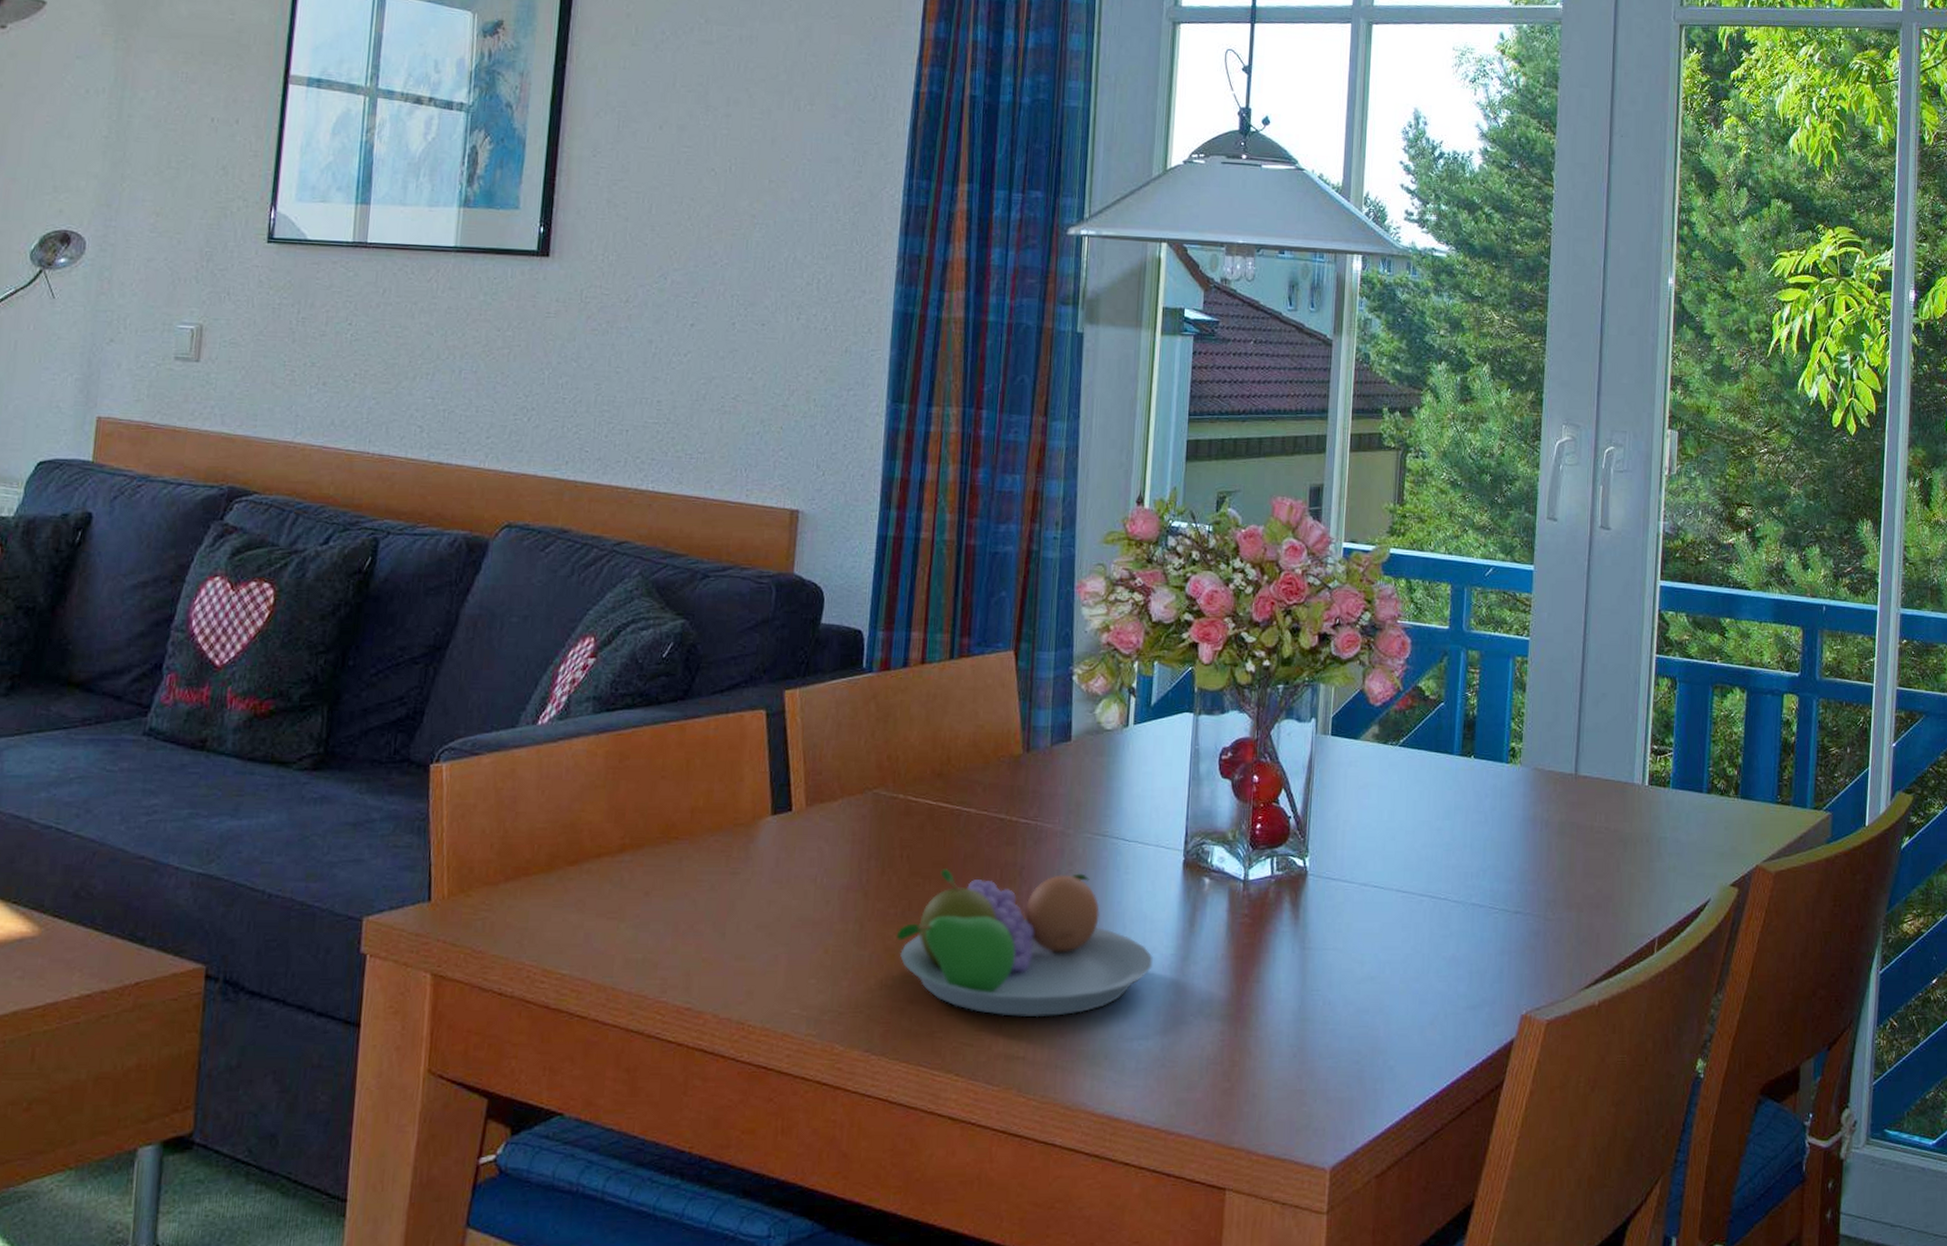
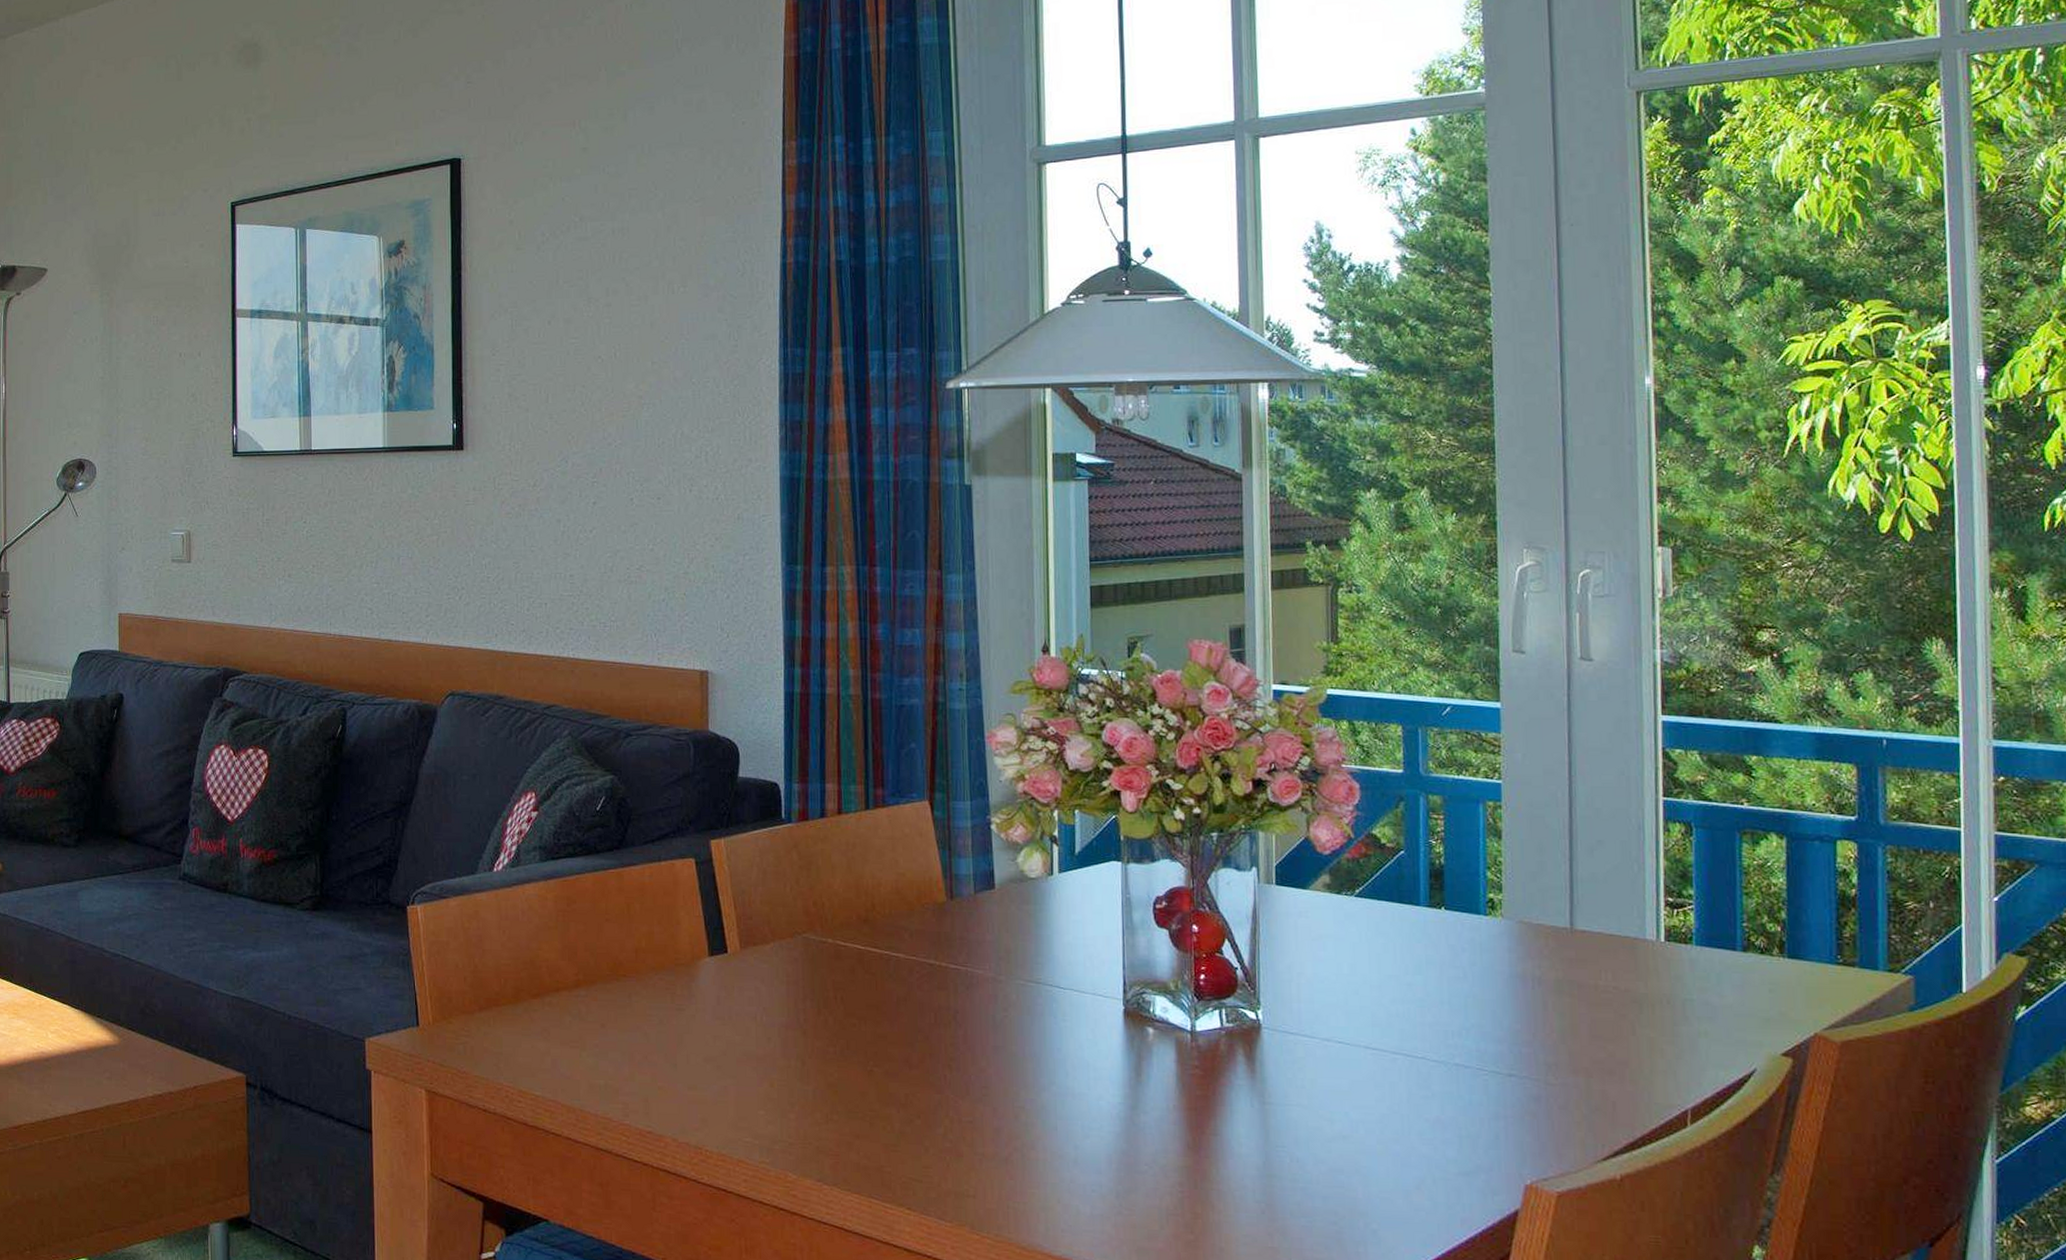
fruit bowl: present [896,869,1153,1018] -> none [837,1011,1100,1158]

